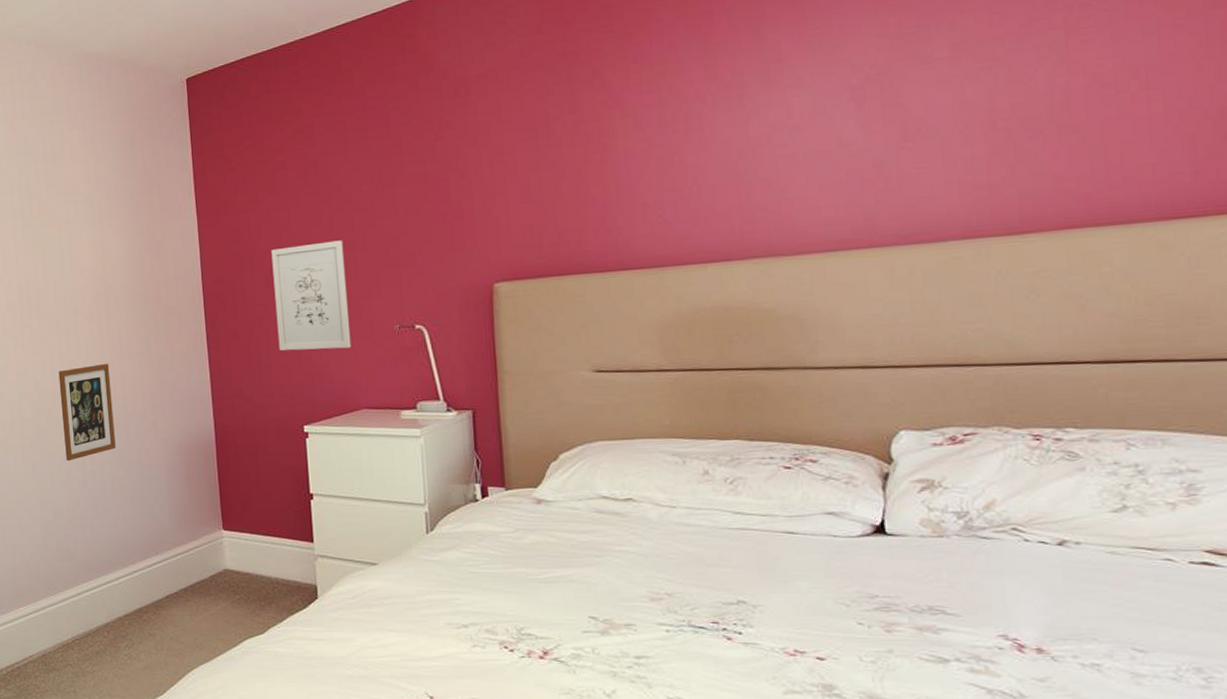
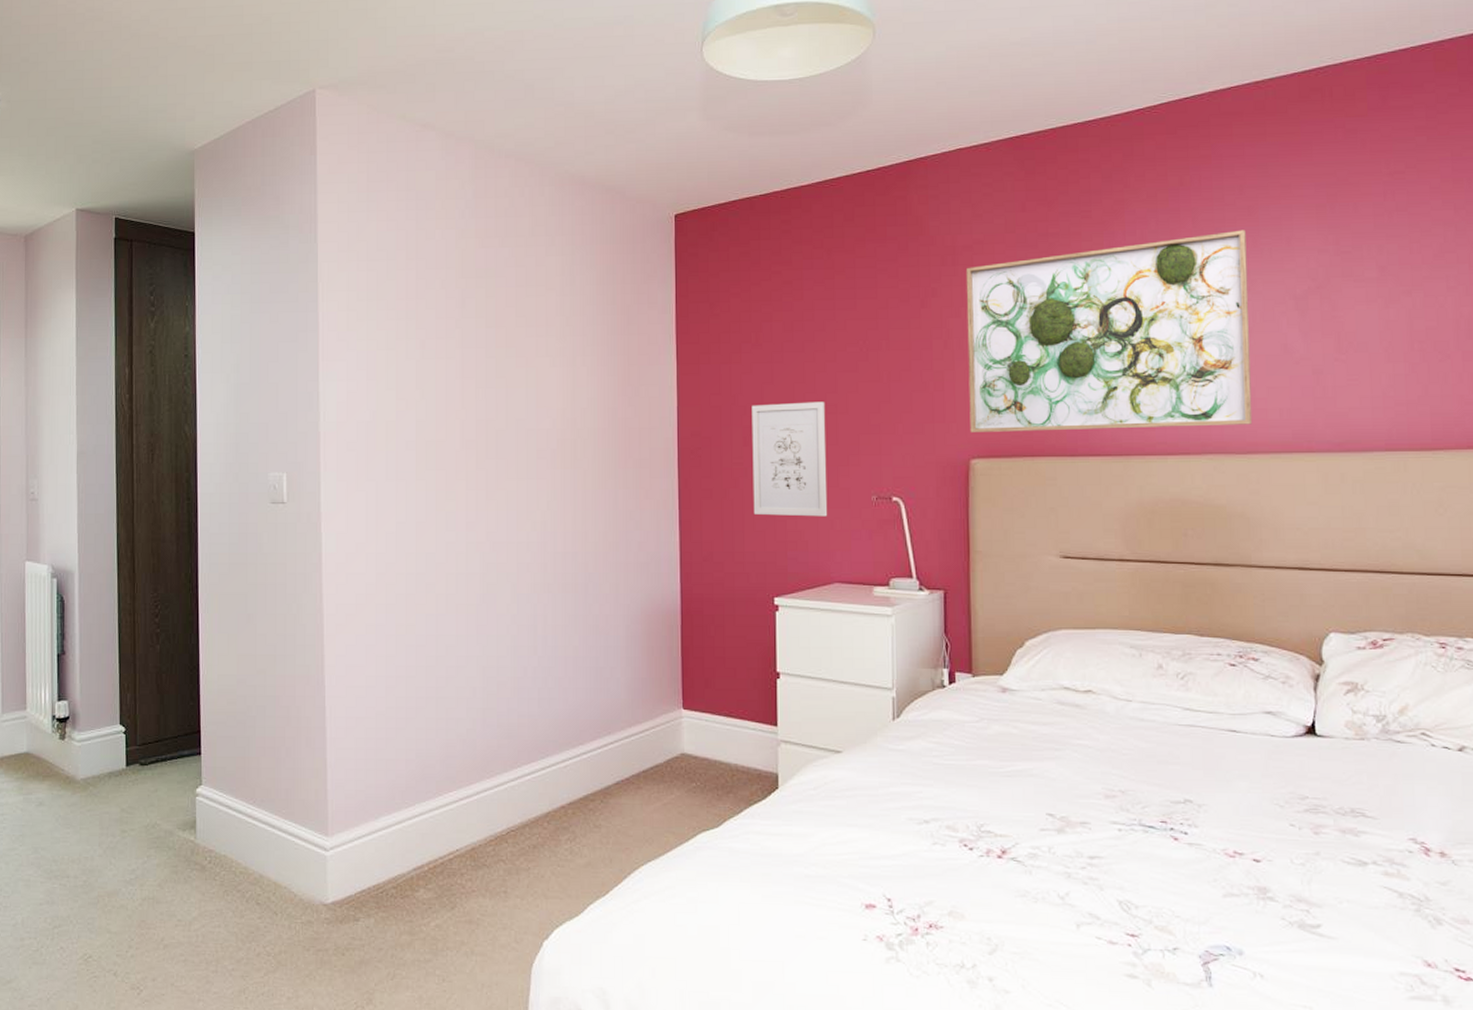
picture frame: present [58,363,116,461] -> none [514,516,572,624]
wall art: none [480,23,804,257] -> present [965,229,1253,432]

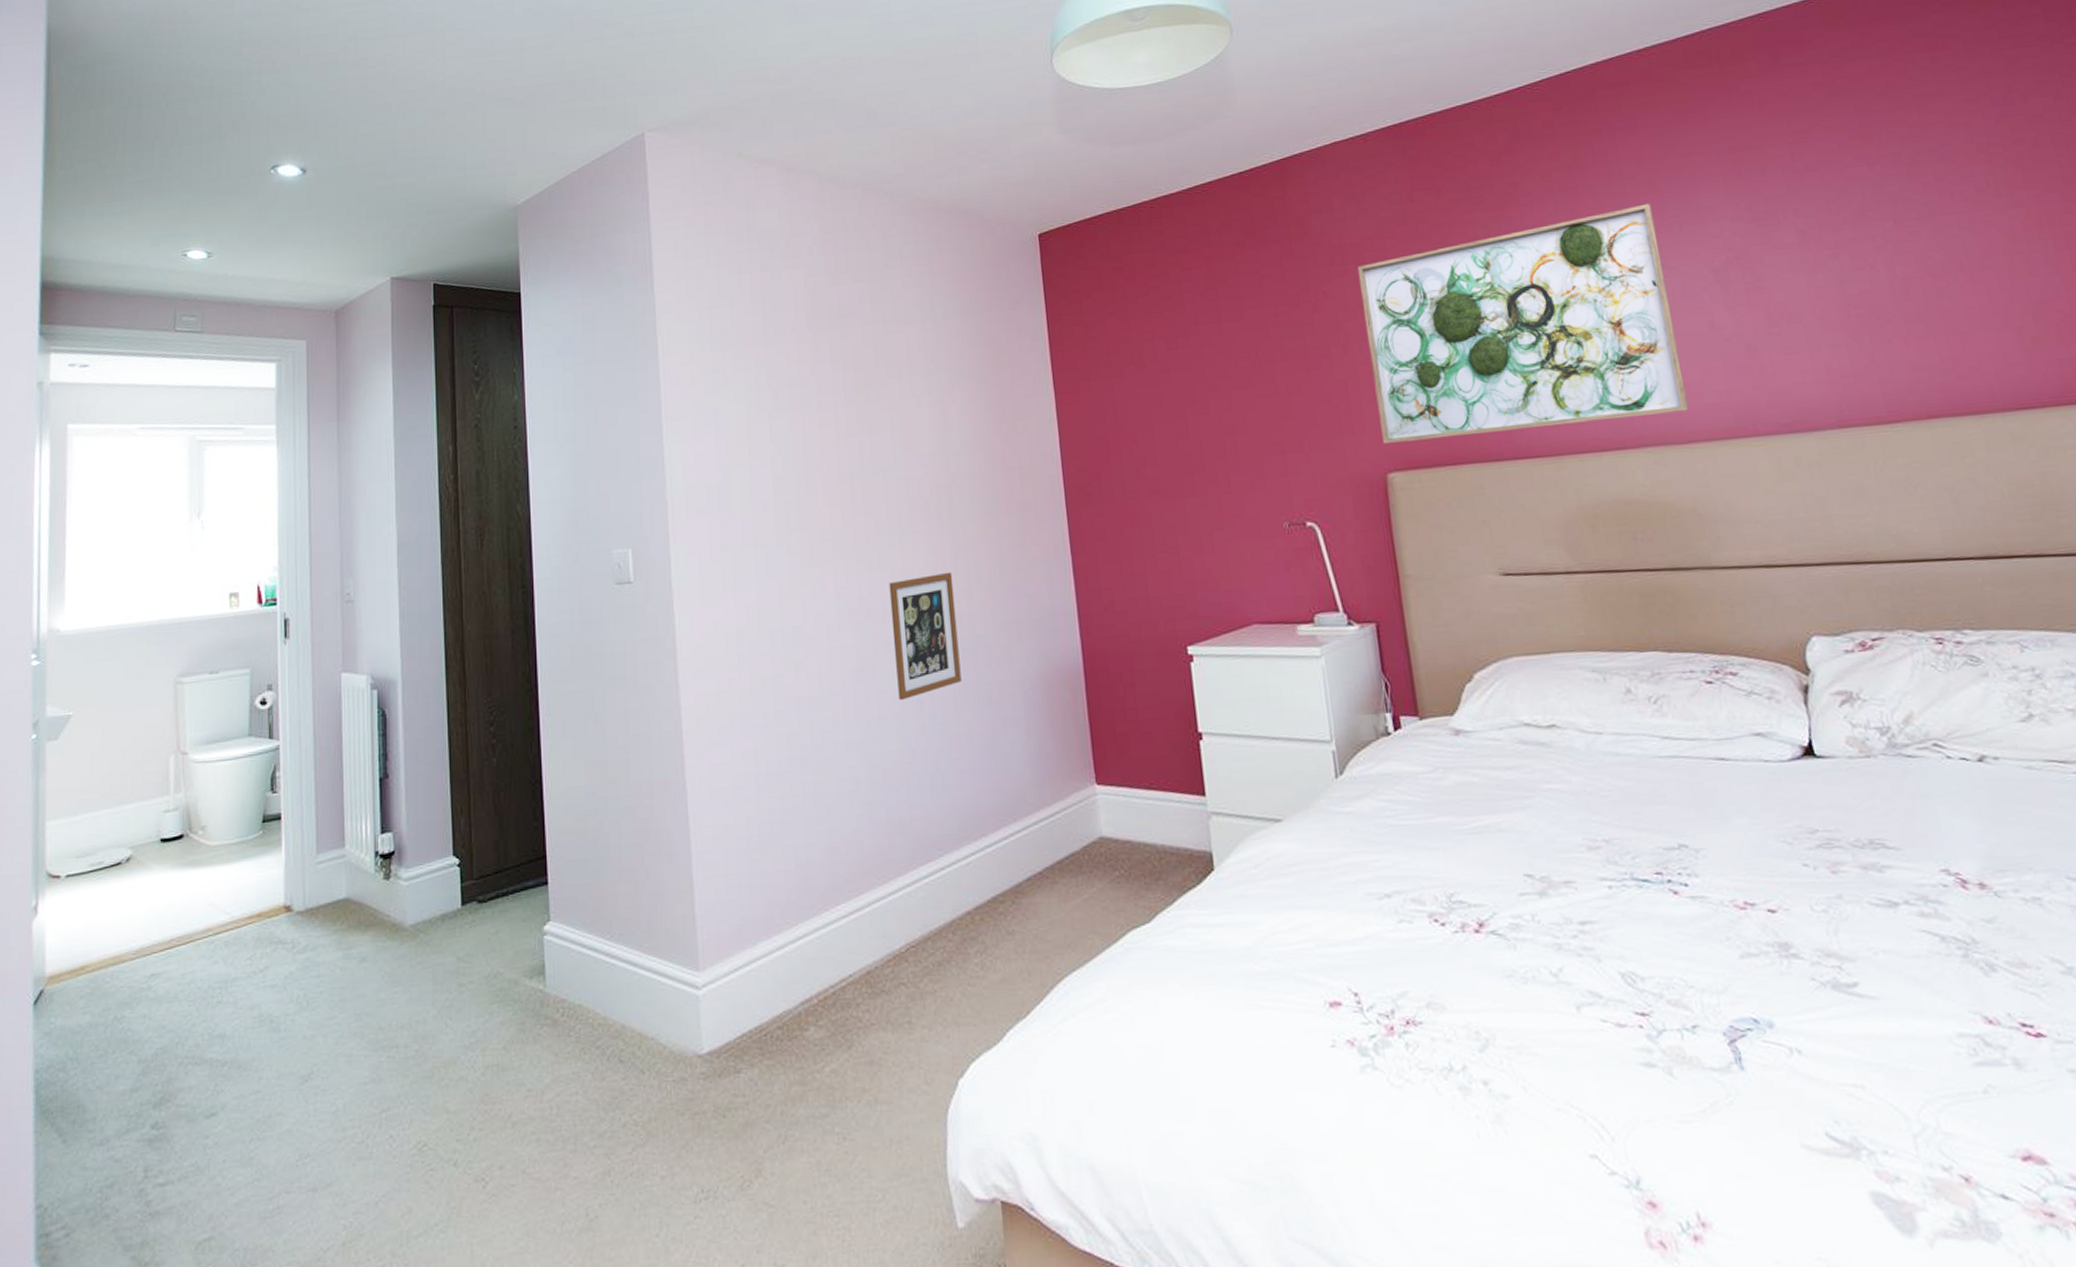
picture frame: none [514,516,572,624] -> present [889,571,962,701]
wall art: present [751,401,828,517] -> none [1141,422,1237,554]

